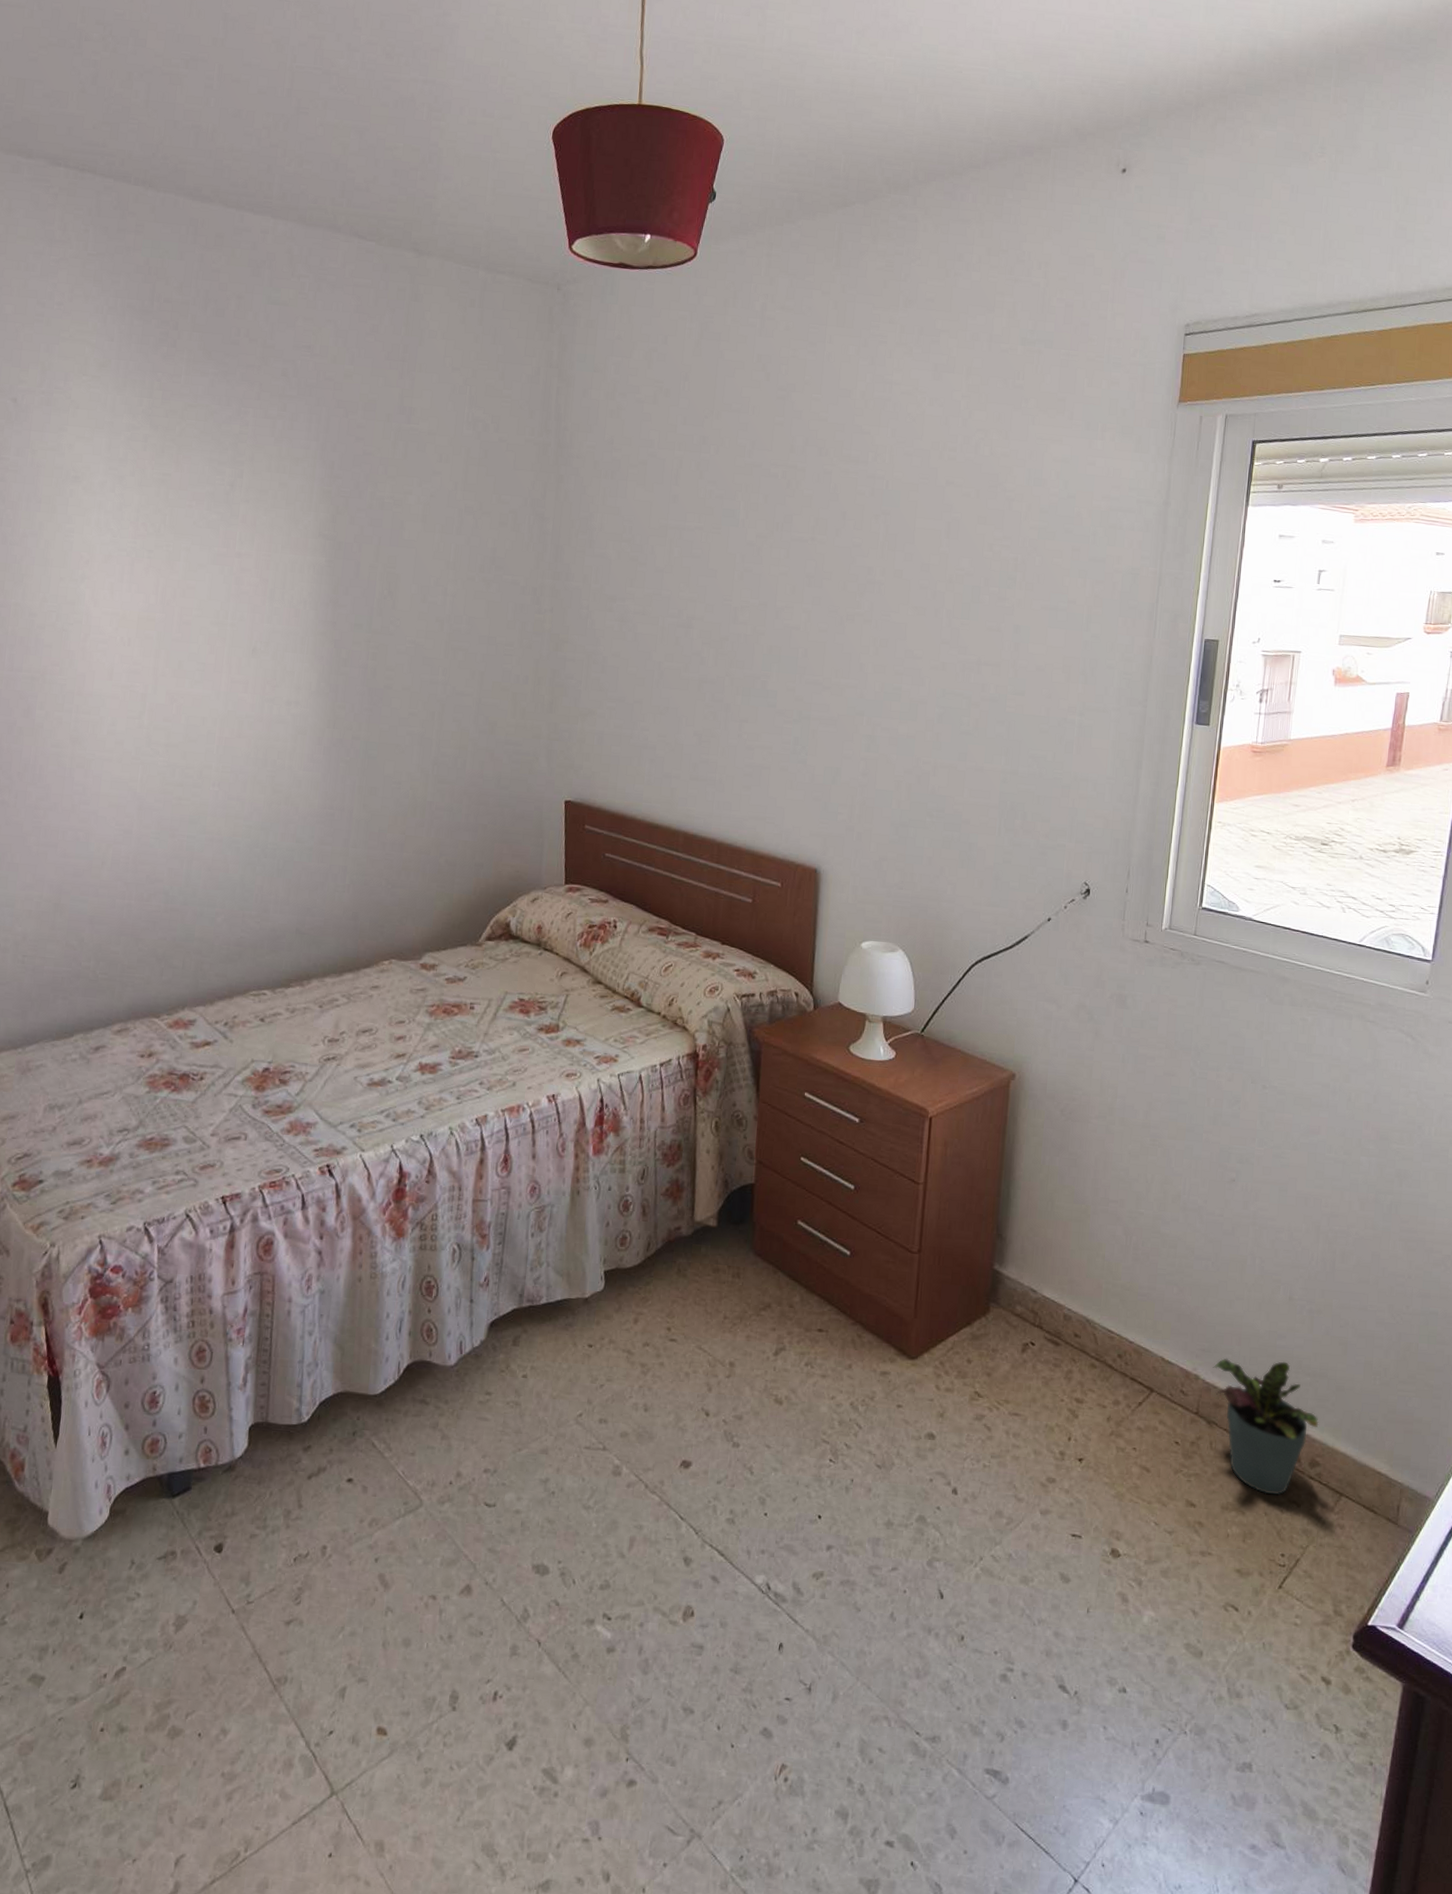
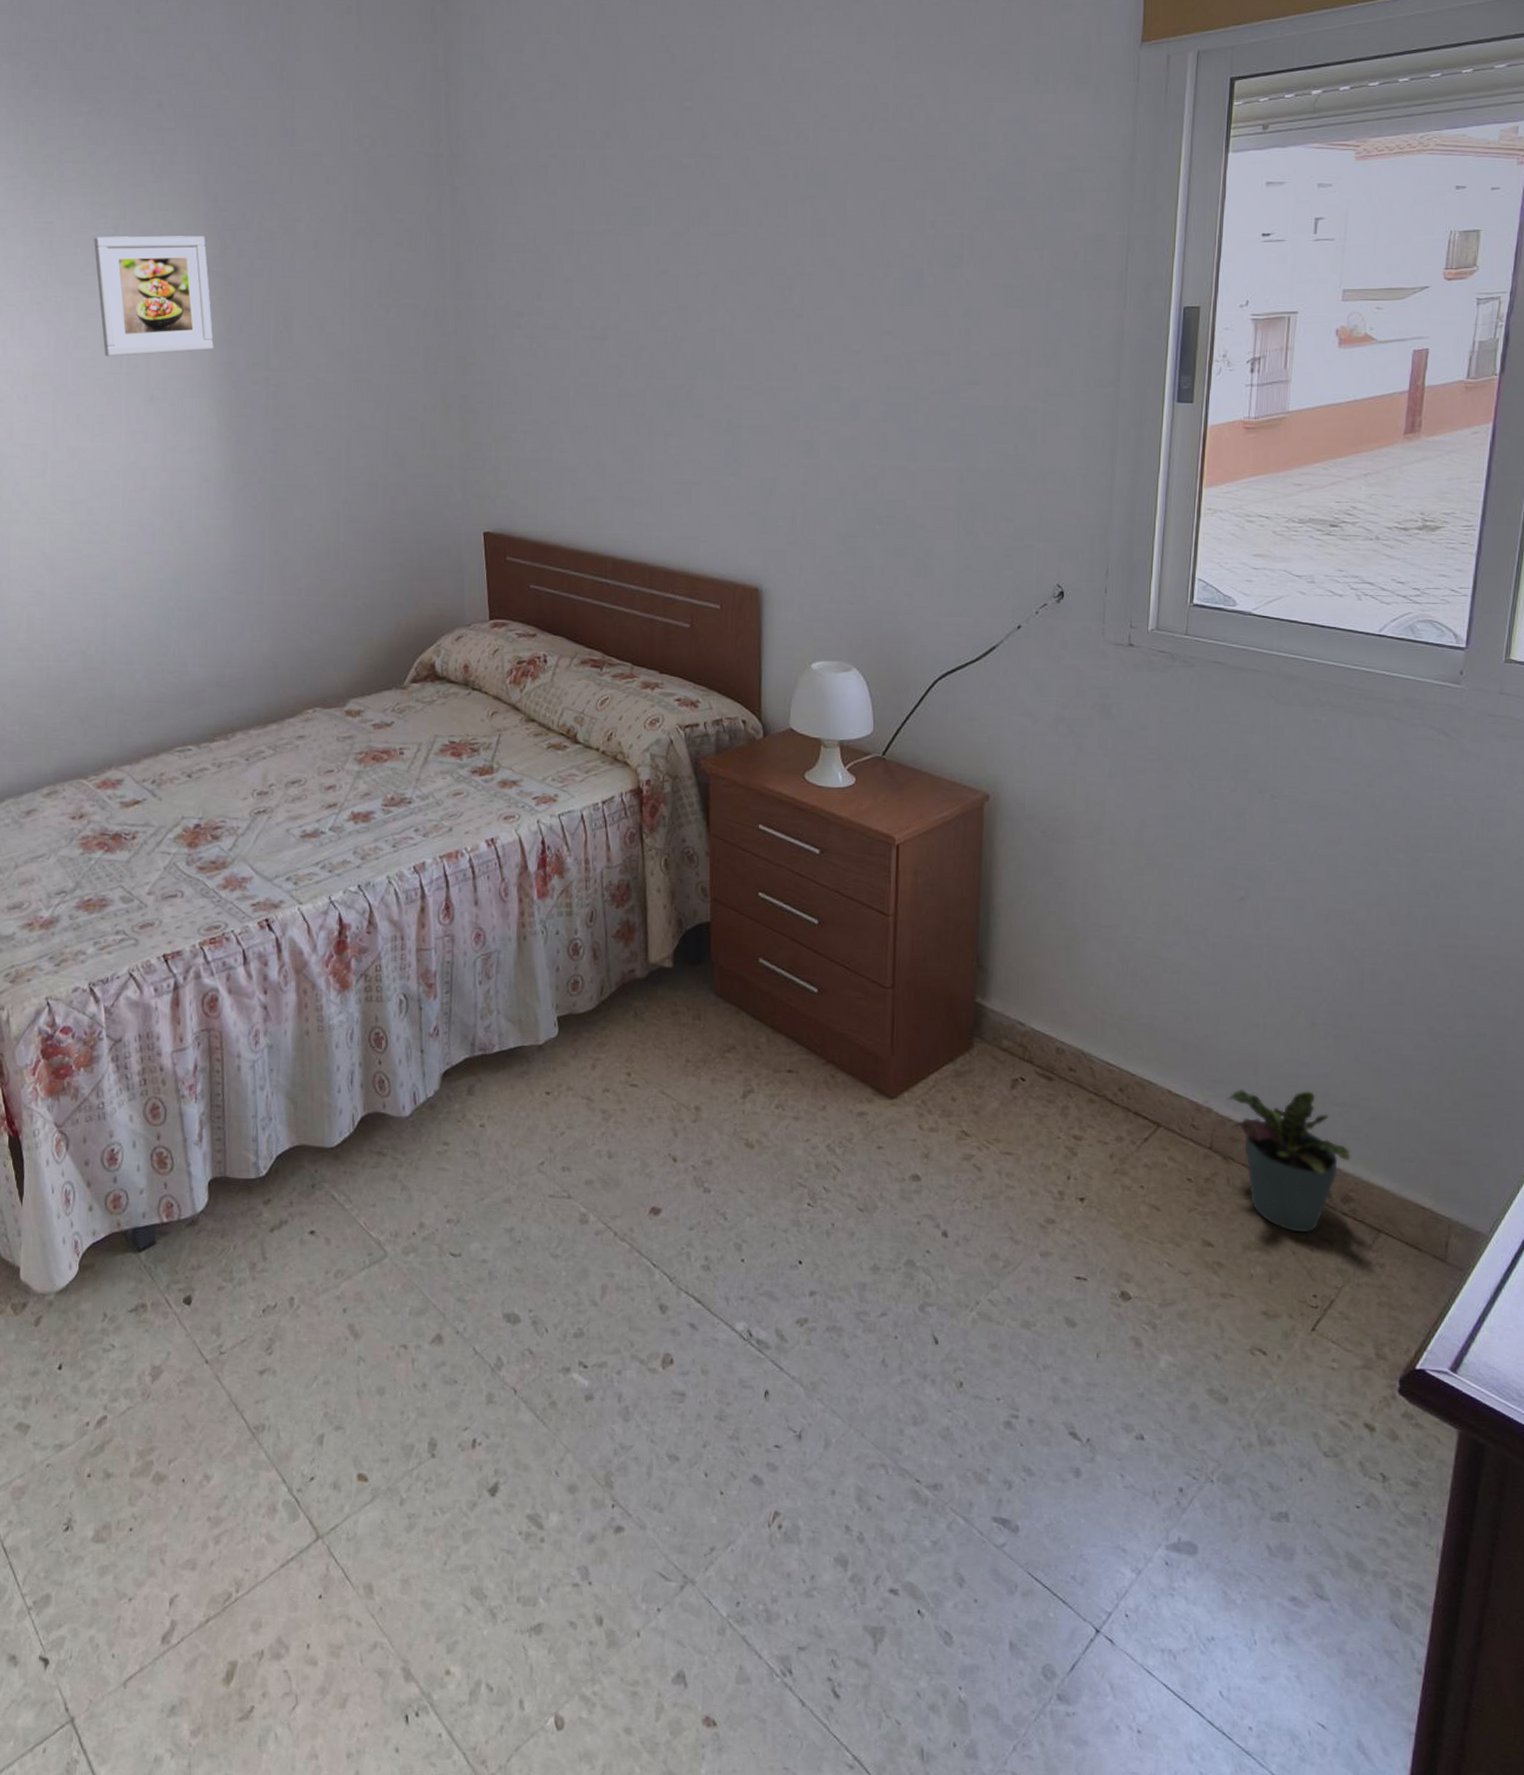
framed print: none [209,492,319,609] -> present [94,236,214,357]

